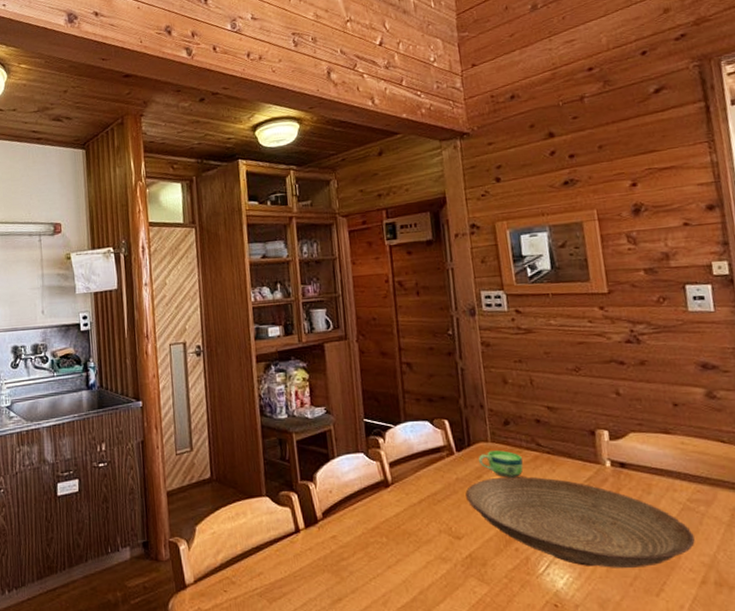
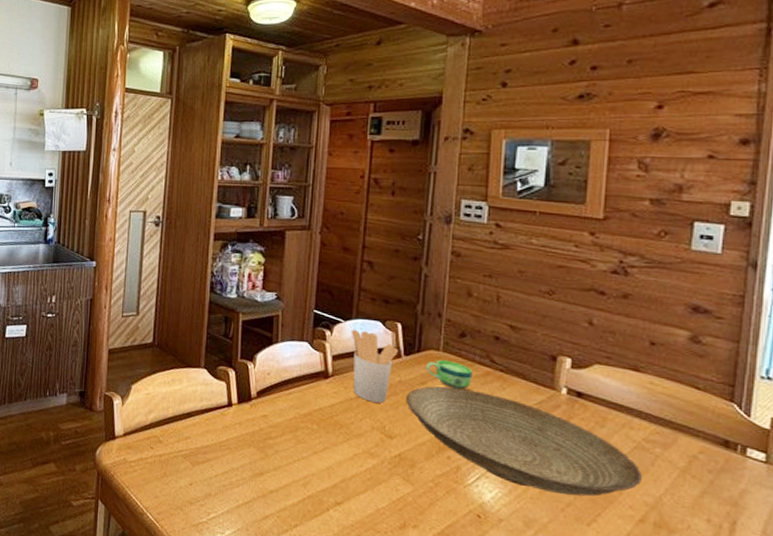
utensil holder: none [402,433,450,505] -> present [351,329,398,403]

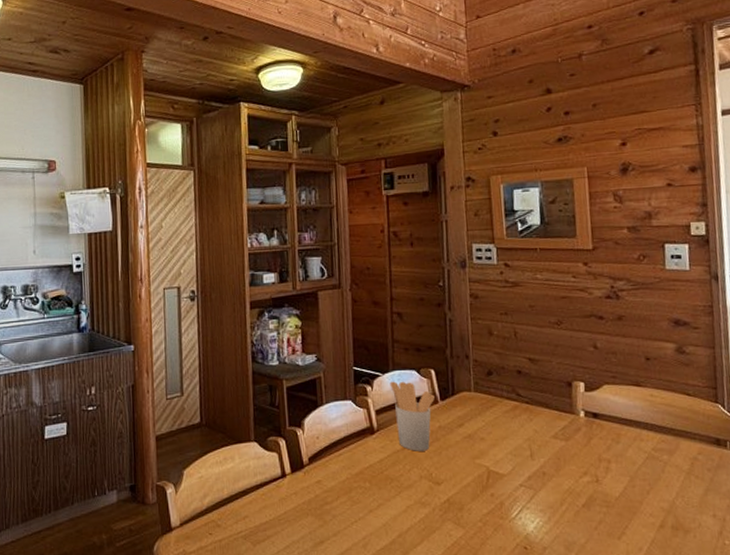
decorative bowl: present [406,386,642,497] -> none [447,425,657,513]
cup: present [425,360,472,389] -> none [461,400,503,426]

